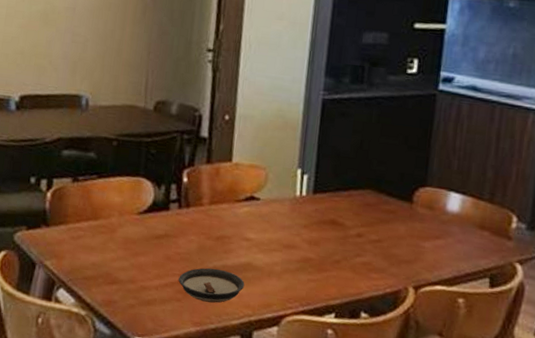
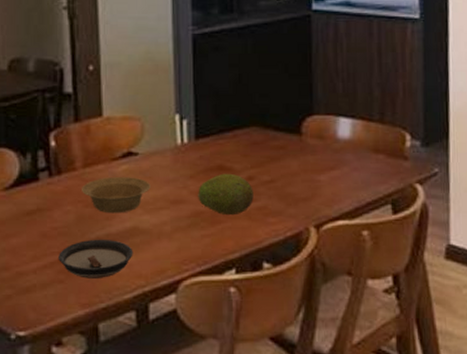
bowl: none [205,215,268,249] -> present [82,177,151,214]
fruit: none [308,227,361,266] -> present [198,173,254,216]

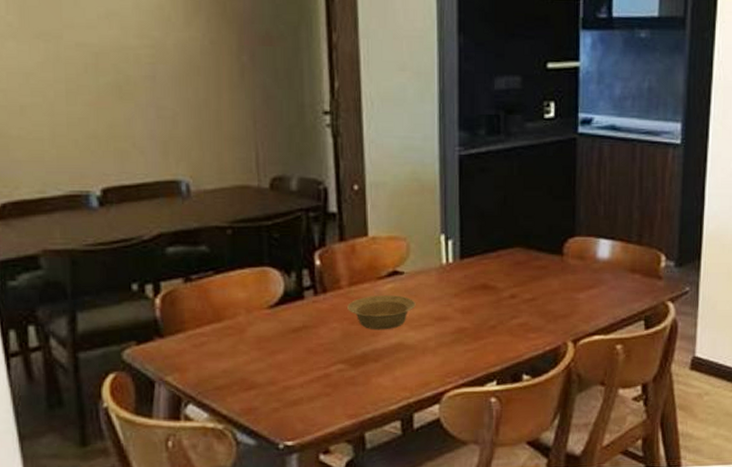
saucer: present [59,239,133,279] -> none [325,354,399,392]
fruit: present [198,173,254,216] -> none [462,291,515,332]

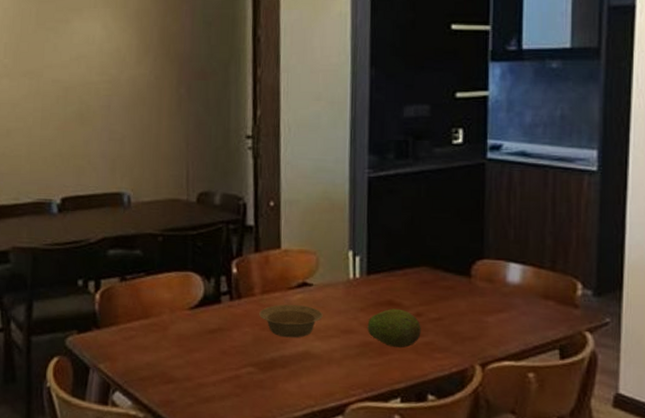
fruit: none [462,291,515,332] -> present [367,308,421,348]

